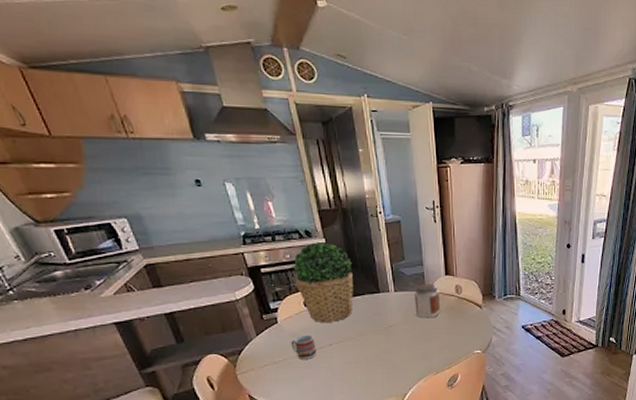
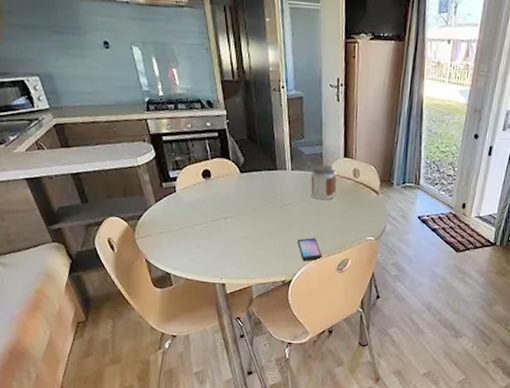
cup: present [291,334,318,359] -> none [187,205,212,230]
potted plant: present [293,241,354,323] -> none [193,112,252,196]
smartphone: none [406,356,432,381] -> present [298,238,323,261]

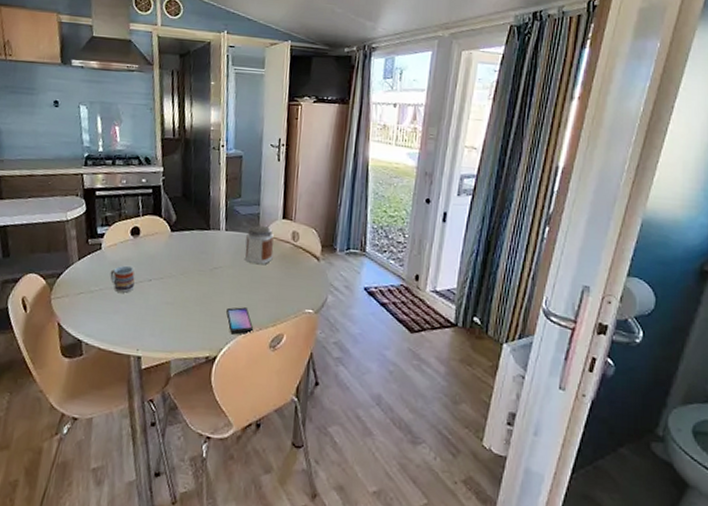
cup: none [187,205,212,230] -> present [109,265,135,293]

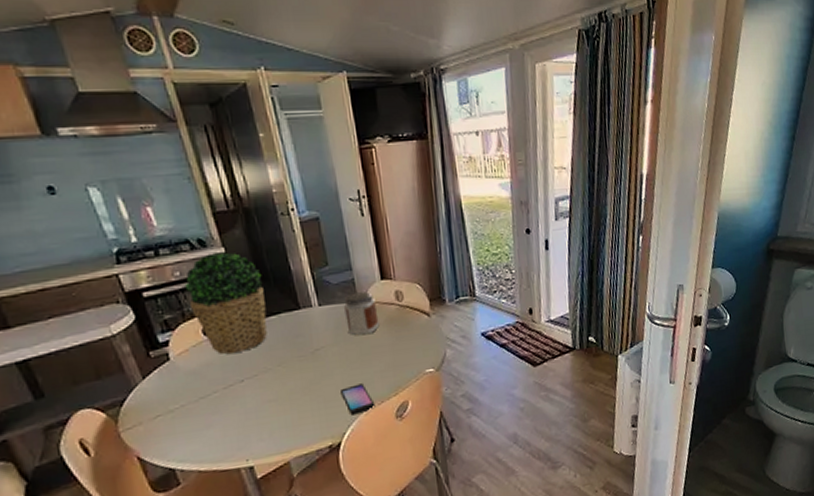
cup: present [109,265,135,293] -> none [189,370,226,404]
potted plant: none [127,169,186,256] -> present [185,251,267,355]

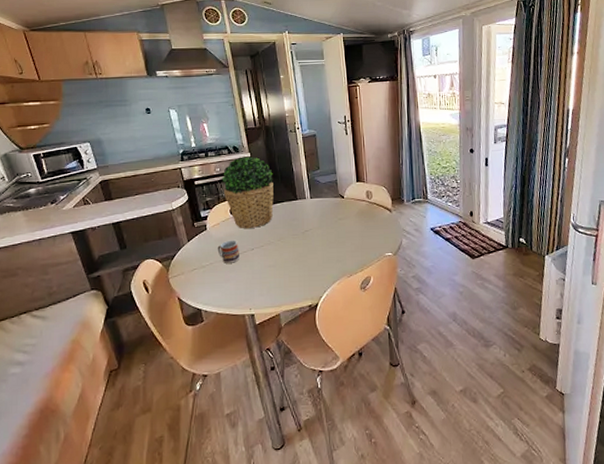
cup: none [189,370,226,404] -> present [217,240,241,264]
smartphone: present [341,383,376,416] -> none [321,259,346,284]
jar: present [343,291,380,335] -> none [327,190,353,223]

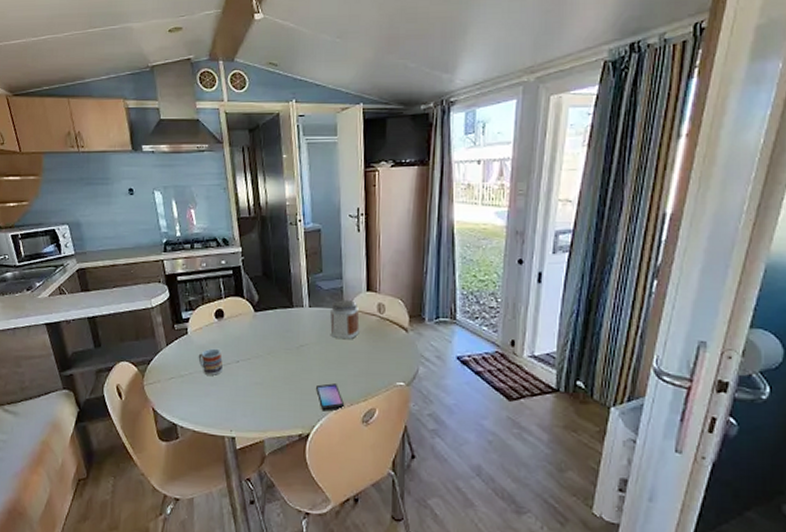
potted plant: present [222,155,274,229] -> none [208,250,267,338]
smartphone: none [321,259,346,284] -> present [316,383,345,412]
jar: none [327,190,353,223] -> present [329,300,360,340]

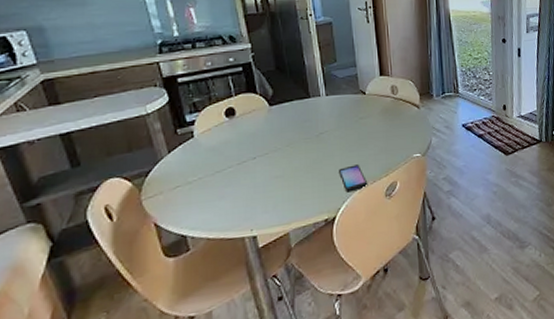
cup: present [198,348,224,375] -> none [208,148,239,177]
jar: present [329,300,360,340] -> none [346,85,376,122]

